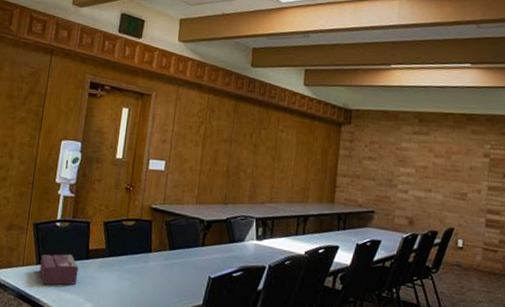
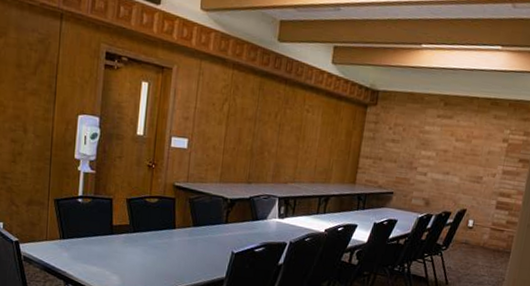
tissue box: present [39,254,79,285] -> none [63,229,103,259]

